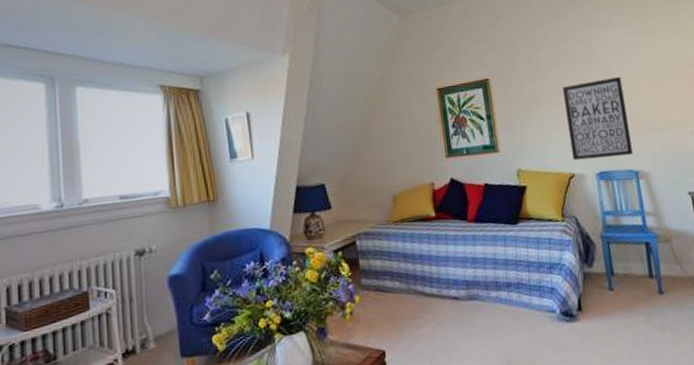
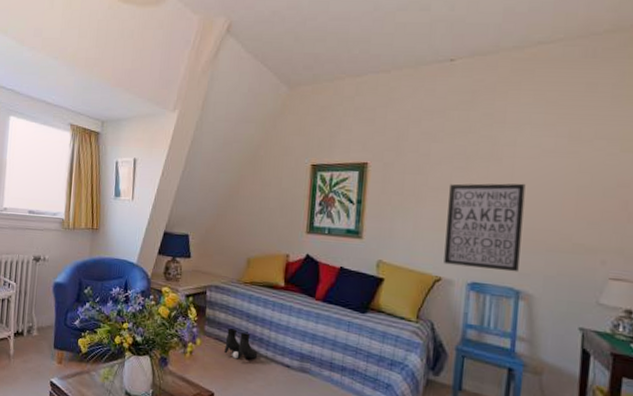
boots: none [386,274,423,307] -> present [224,328,258,359]

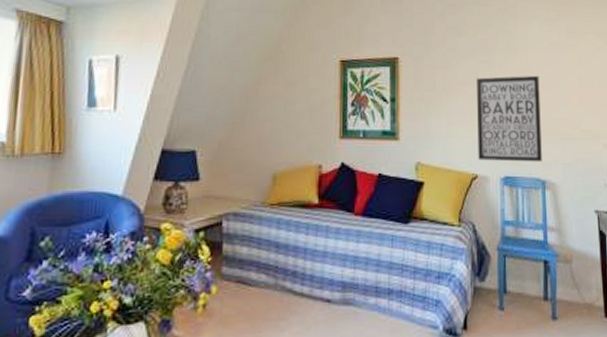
boots: present [224,328,258,359] -> none [249,265,292,304]

